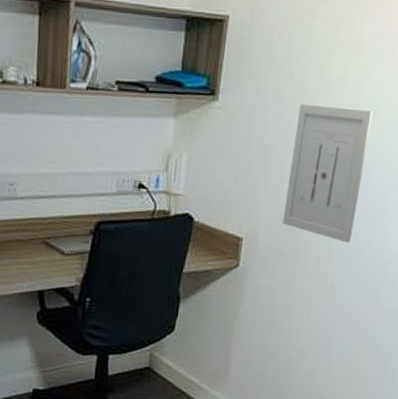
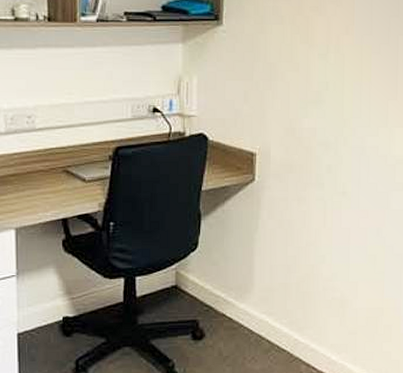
wall art: present [283,103,373,243] -> none [293,23,367,151]

